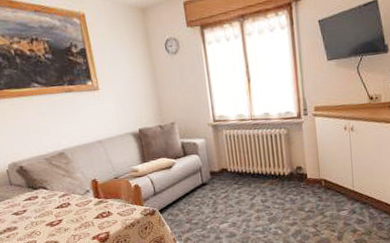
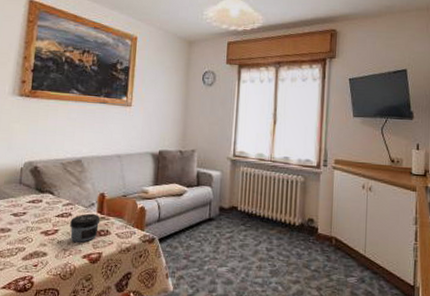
jar: none [70,200,100,227] -> present [70,214,101,243]

